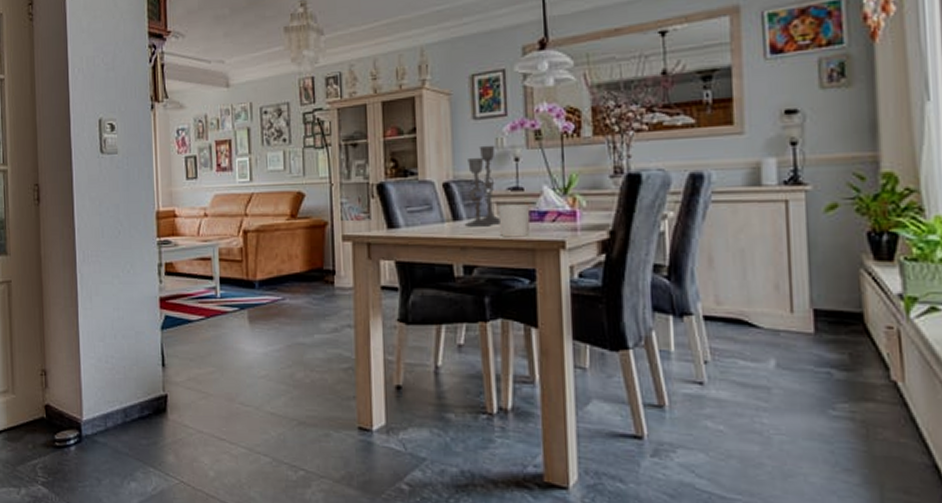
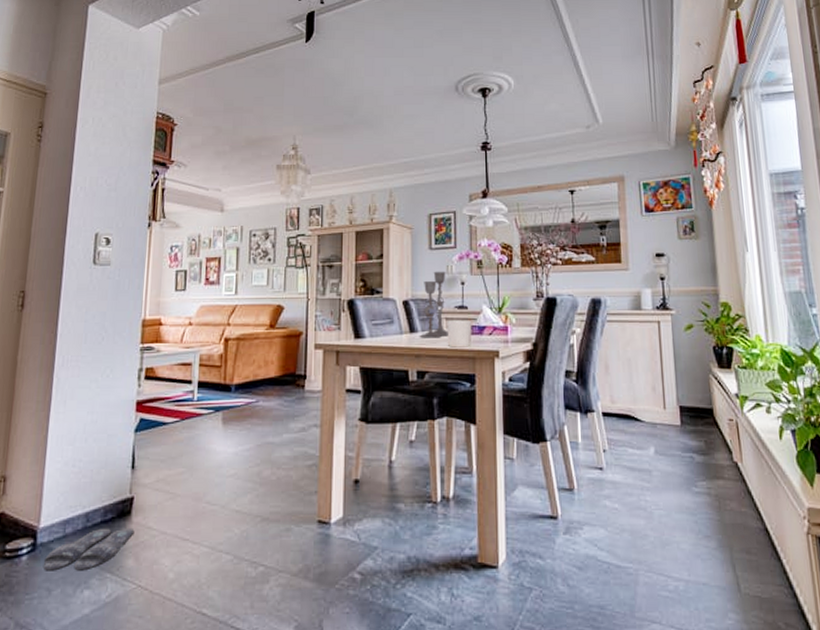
slippers: none [90,424,172,464] -> present [43,527,135,571]

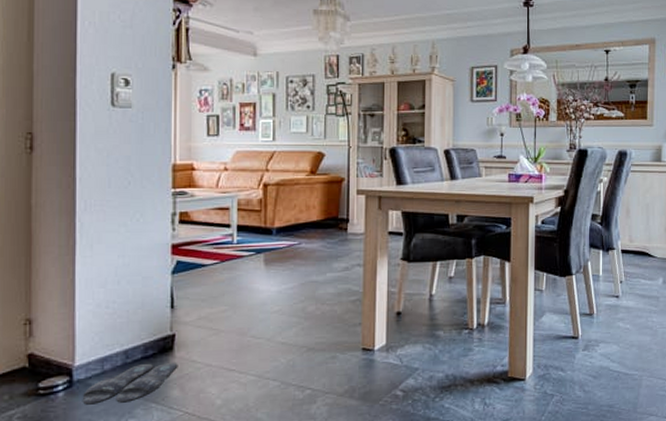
candlestick: present [419,271,448,338] -> none [459,122,487,185]
mug: present [447,320,472,348] -> none [486,169,510,194]

